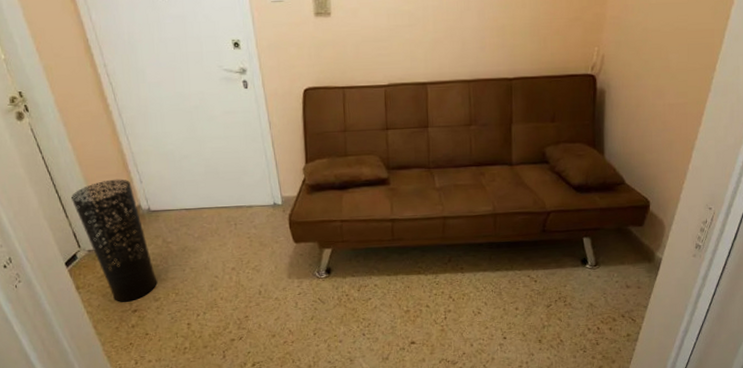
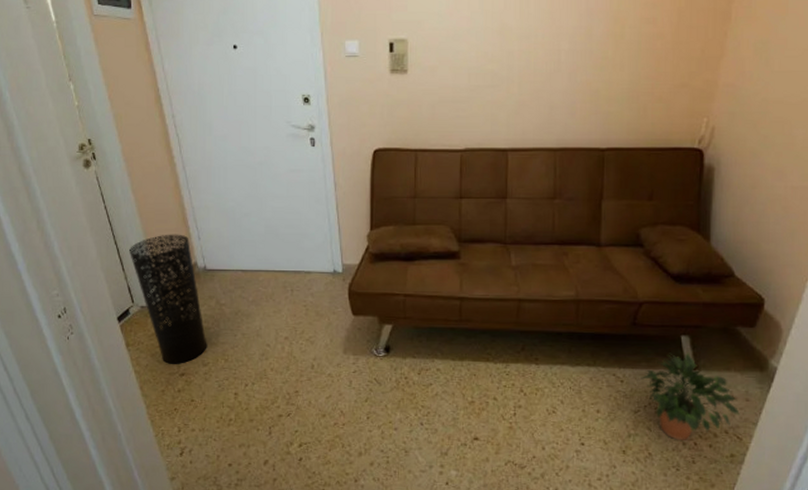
potted plant: none [551,252,633,327] -> present [640,353,740,440]

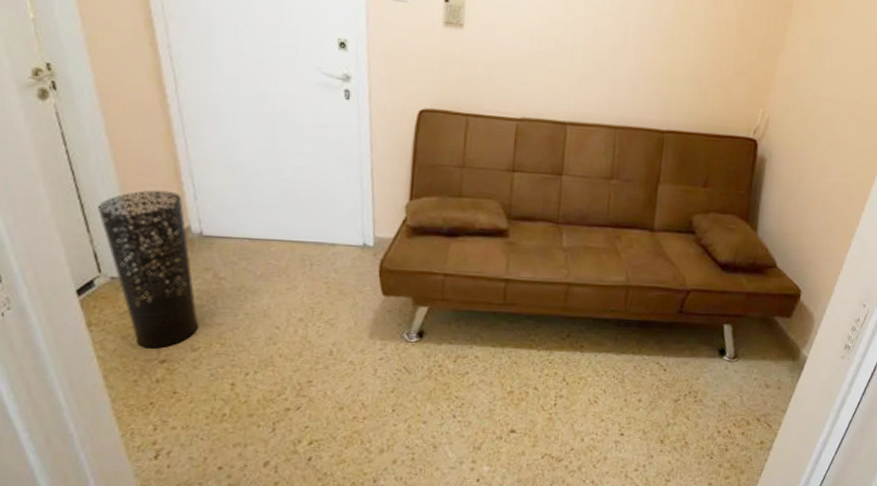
potted plant: present [640,353,740,440] -> none [683,341,772,429]

